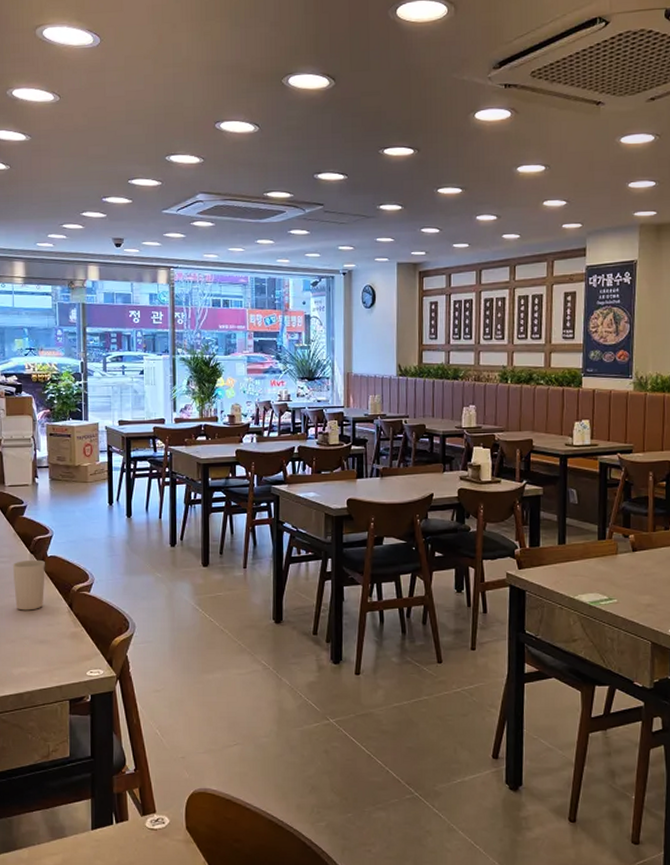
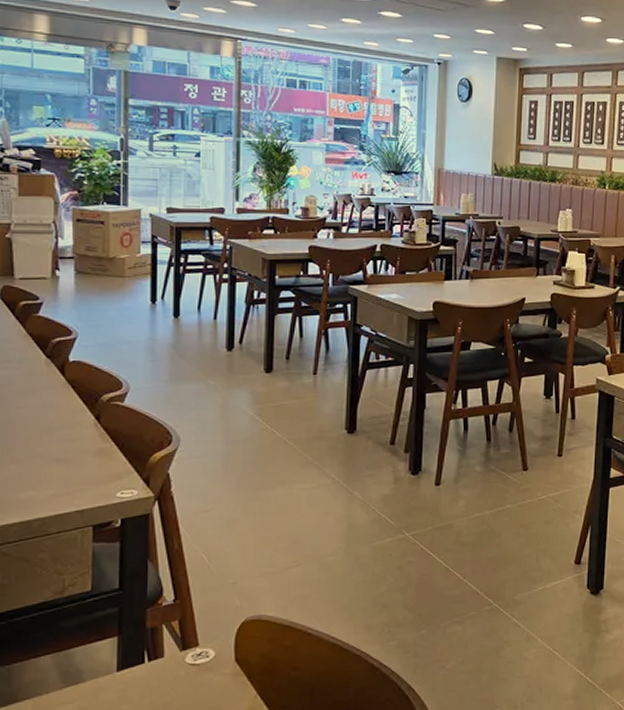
cup: present [12,559,45,611] -> none [21,365,66,425]

